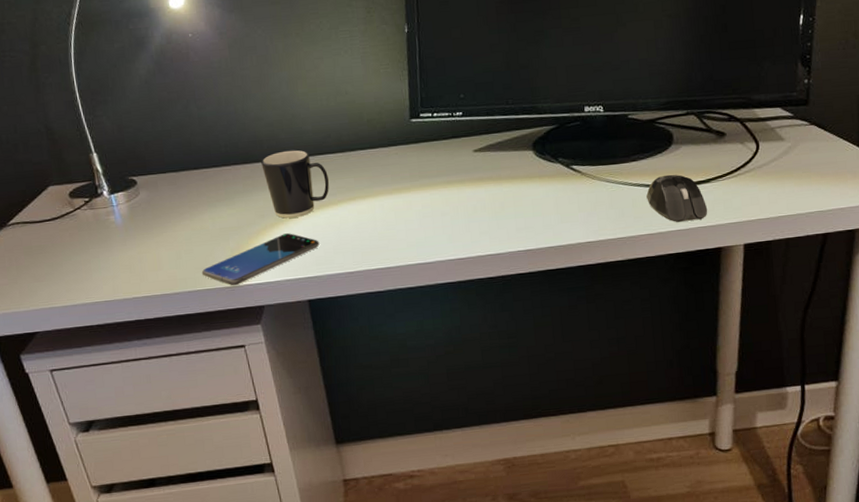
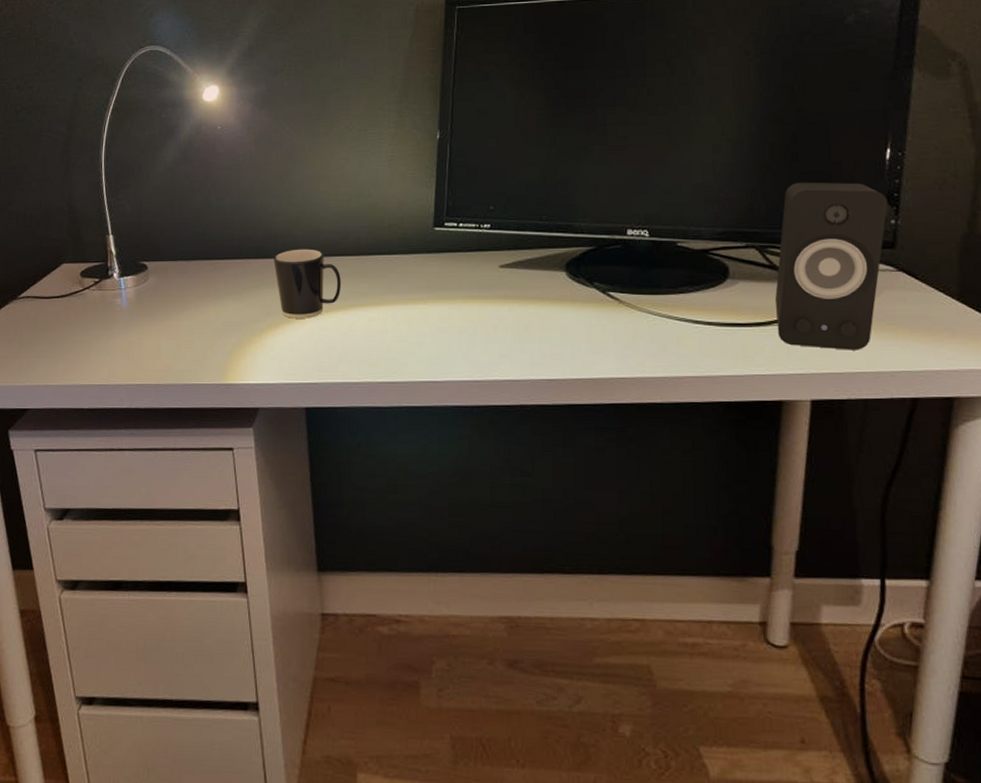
smartphone: present [201,233,320,286] -> none [199,334,324,384]
mouse: present [646,174,708,223] -> none [694,312,768,367]
speaker: none [712,48,802,199] -> present [774,182,888,350]

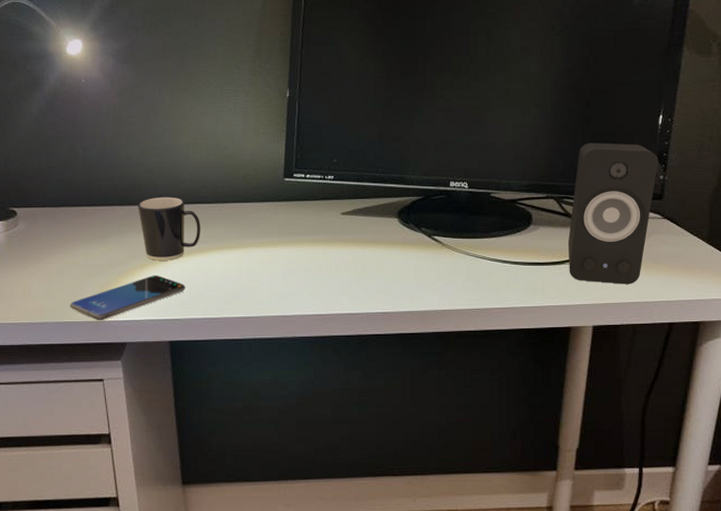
smartphone: none [199,334,324,384] -> present [69,275,186,321]

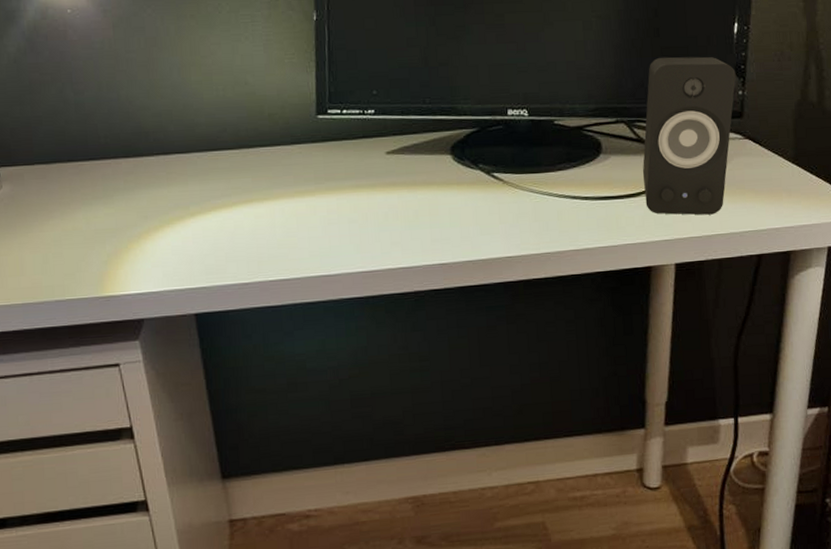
smartphone: present [69,275,186,321] -> none [71,237,210,296]
mug: present [138,197,201,261] -> none [146,144,224,221]

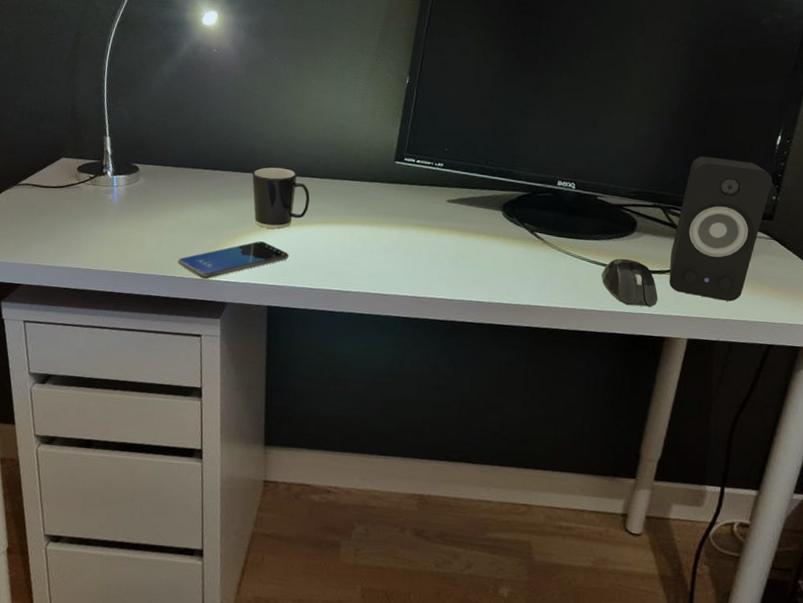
smartphone: none [71,237,210,296] -> present [177,241,289,279]
mug: none [146,144,224,221] -> present [252,166,310,229]
mouse: none [573,186,638,239] -> present [601,258,658,307]

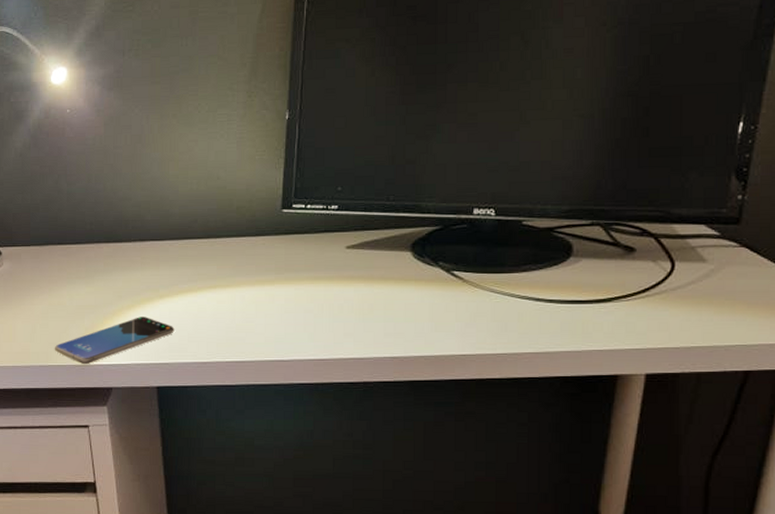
mug: present [252,166,310,229] -> none [124,232,191,301]
mouse: present [601,258,658,307] -> none [535,289,606,343]
speaker: present [669,156,773,302] -> none [616,157,736,325]

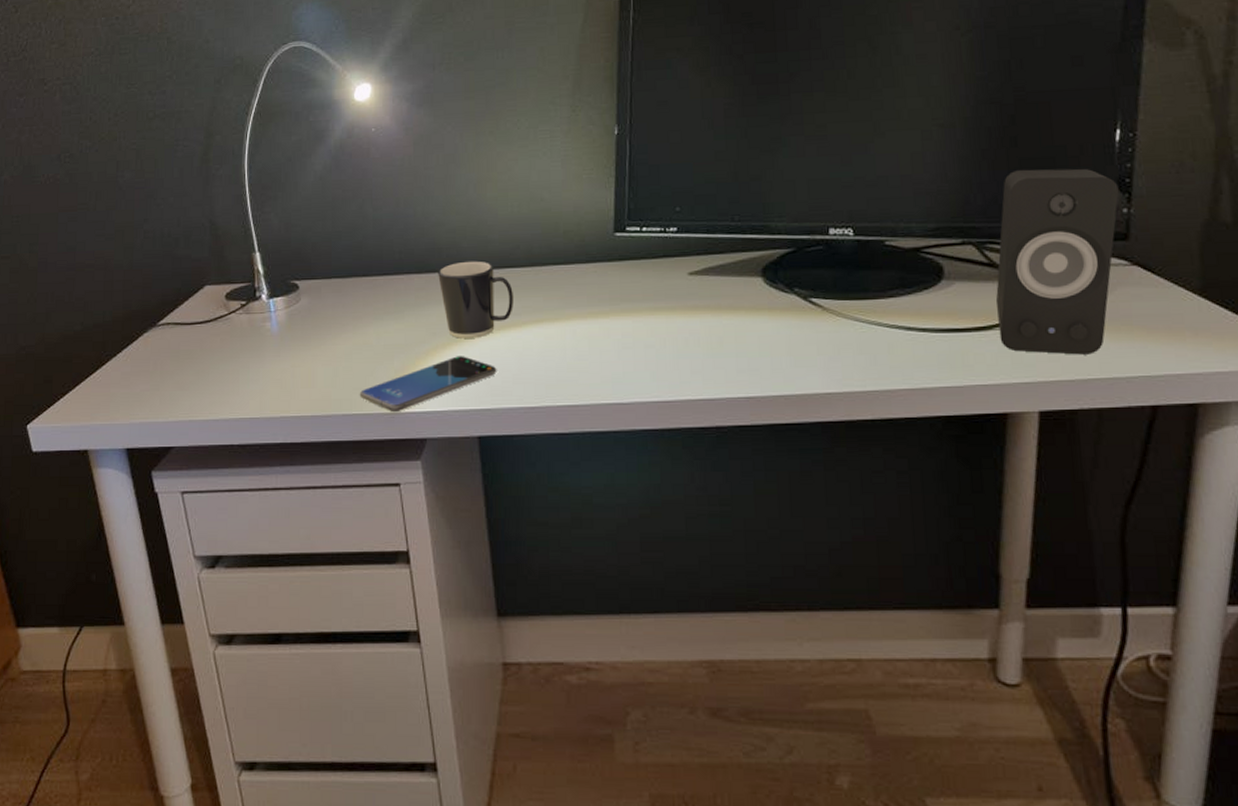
mug: none [124,232,191,301] -> present [438,260,514,339]
speaker: none [616,157,736,325] -> present [995,168,1119,355]

